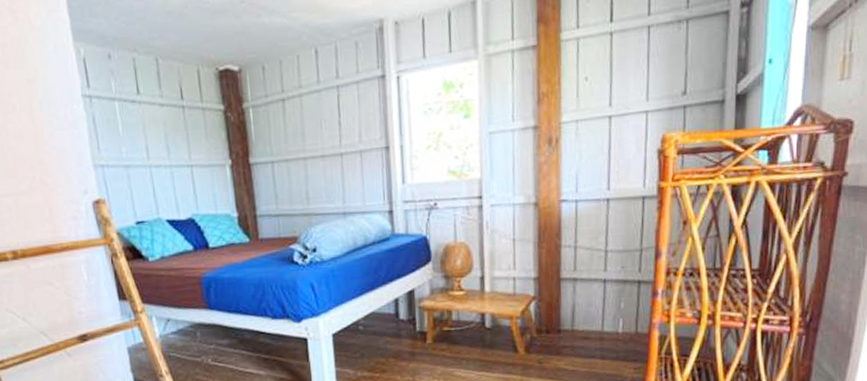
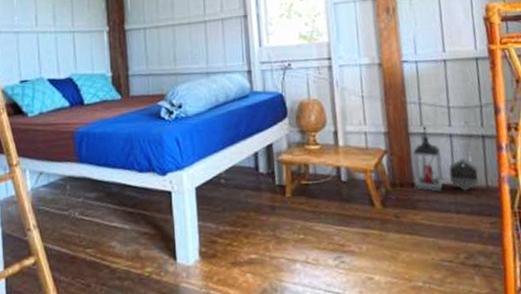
lantern: none [561,270,593,338] -> present [411,125,444,192]
planter: none [598,305,629,337] -> present [448,158,479,191]

